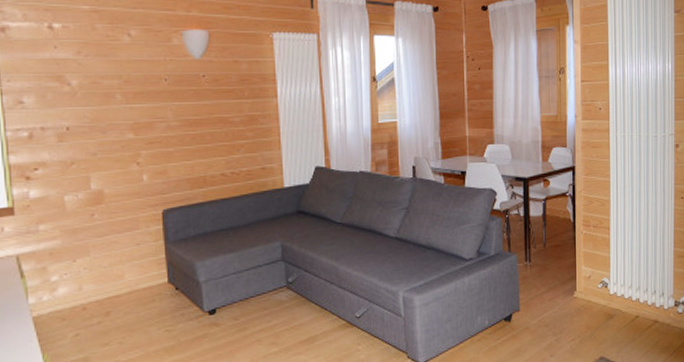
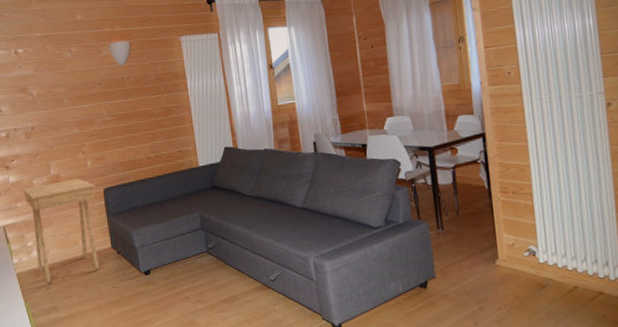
side table: none [48,196,152,330] -> present [22,179,99,284]

